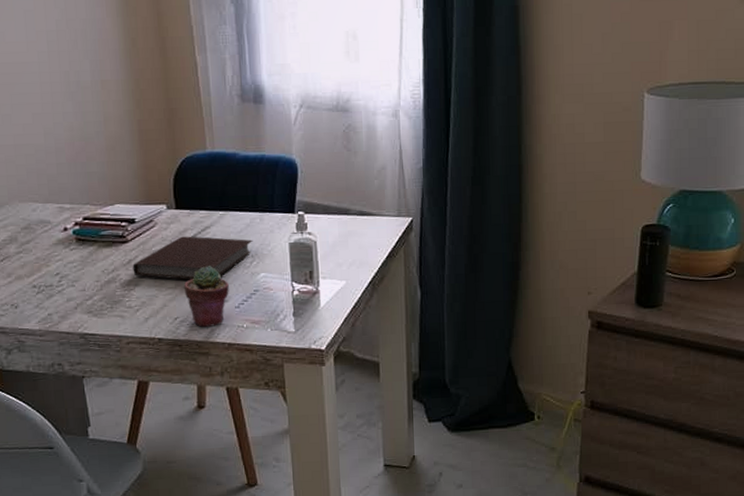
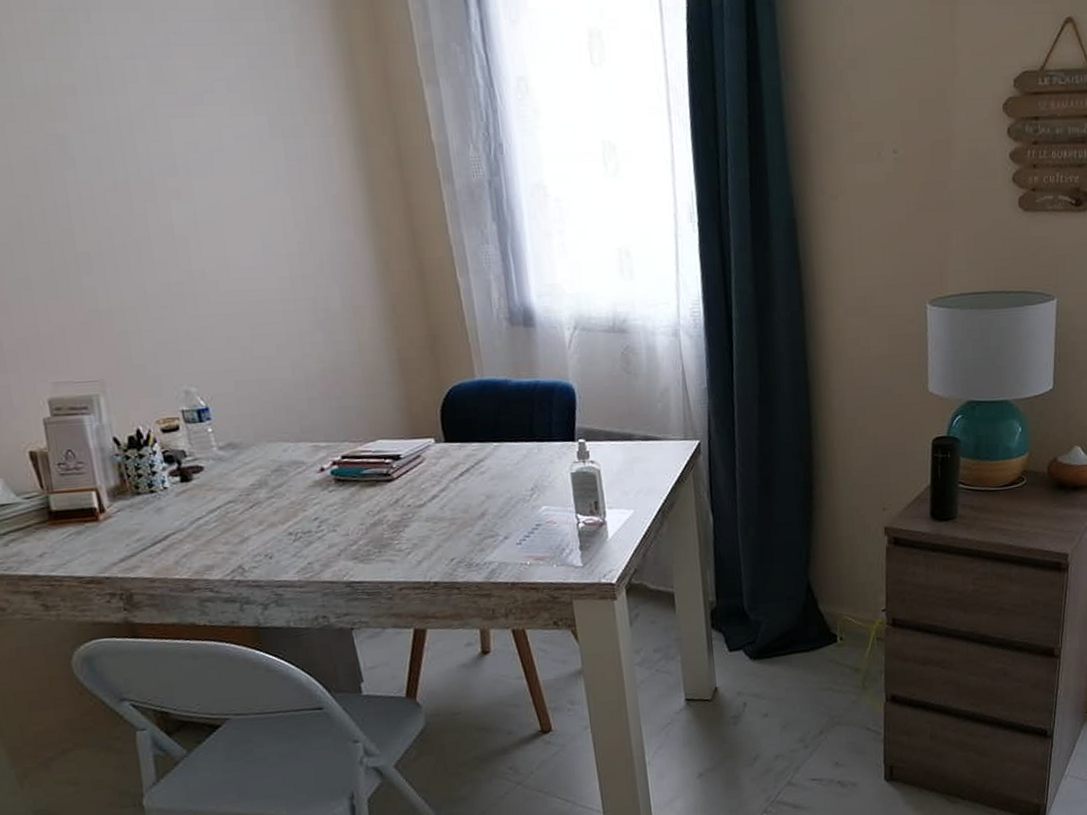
notebook: present [132,236,253,280] -> none [400,470,532,518]
potted succulent: present [183,266,229,327] -> none [459,501,509,567]

